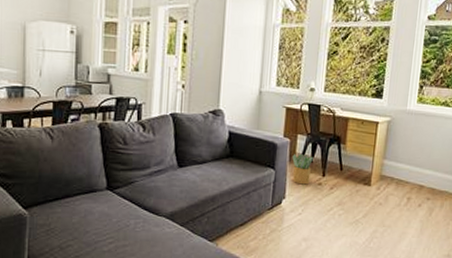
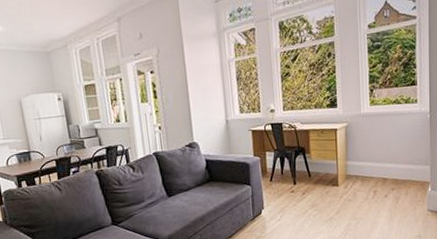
potted plant: present [292,153,313,185] -> none [264,168,283,195]

